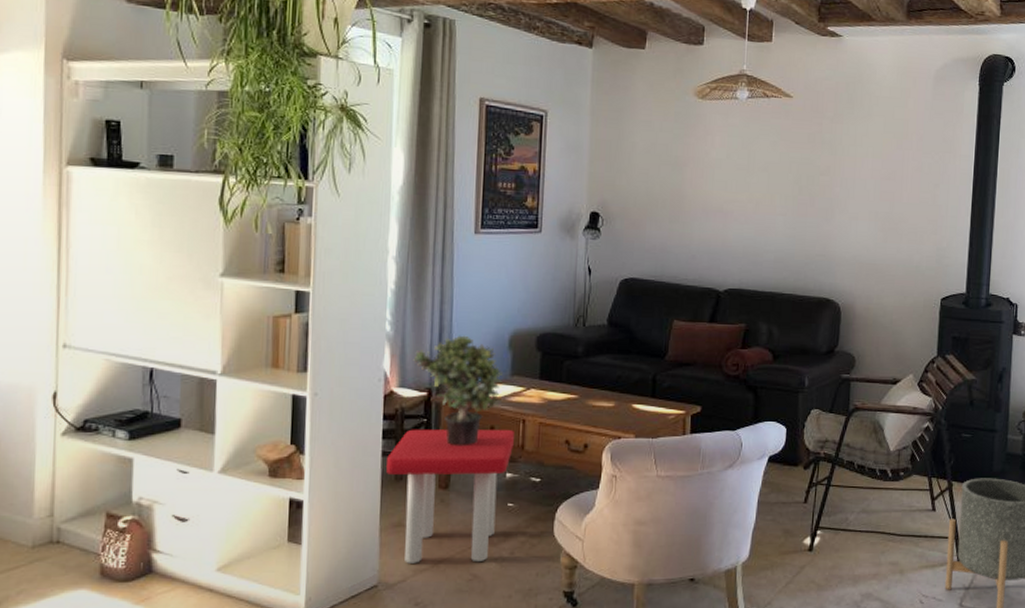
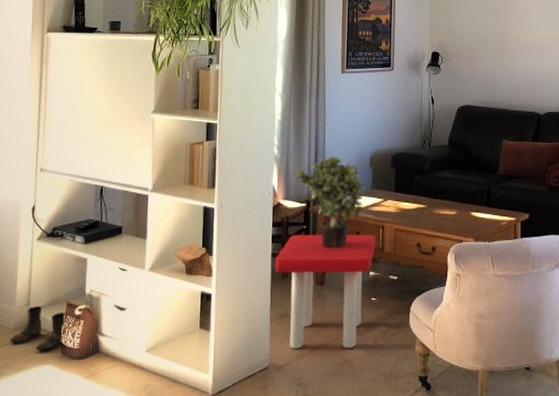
boots: none [26,517,106,573] -> present [9,305,66,351]

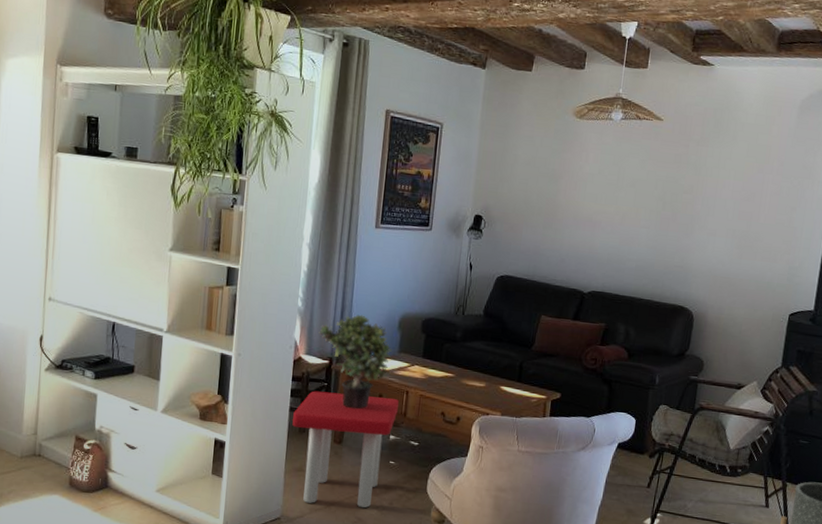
boots: present [9,305,66,351] -> none [16,436,75,481]

